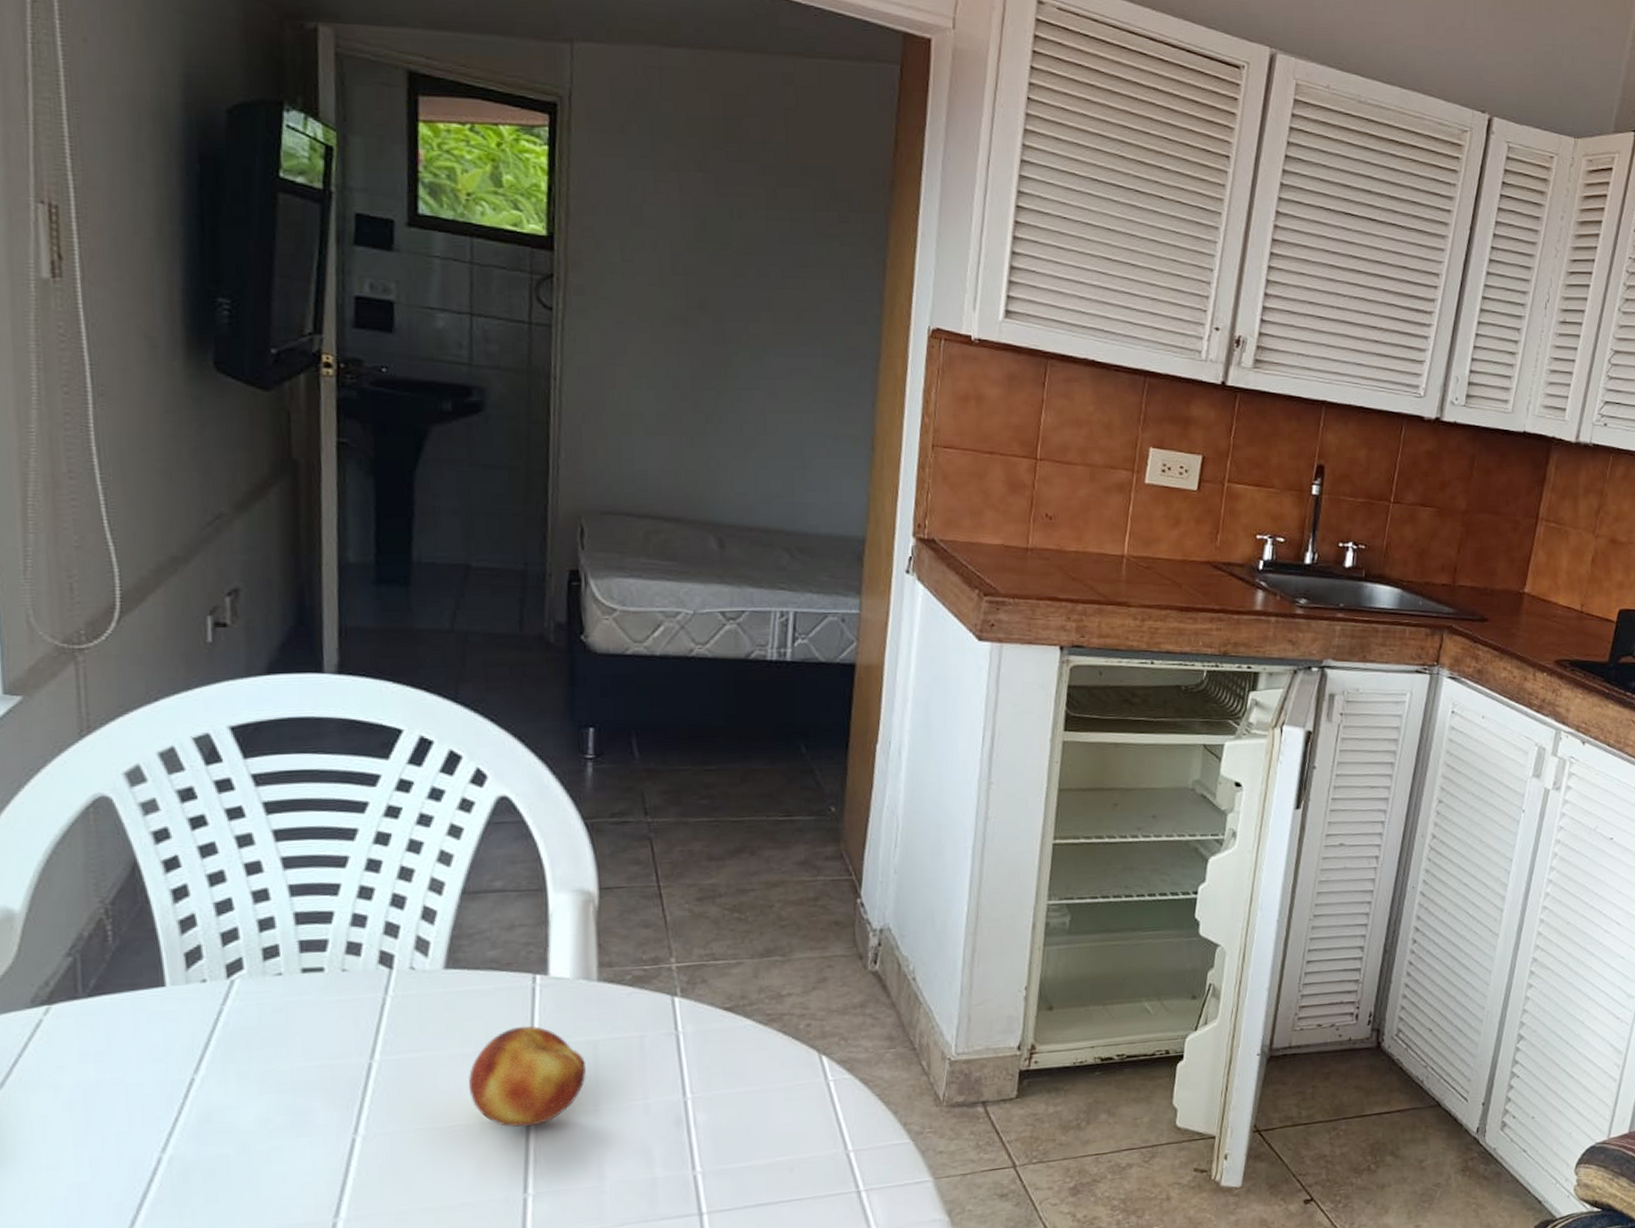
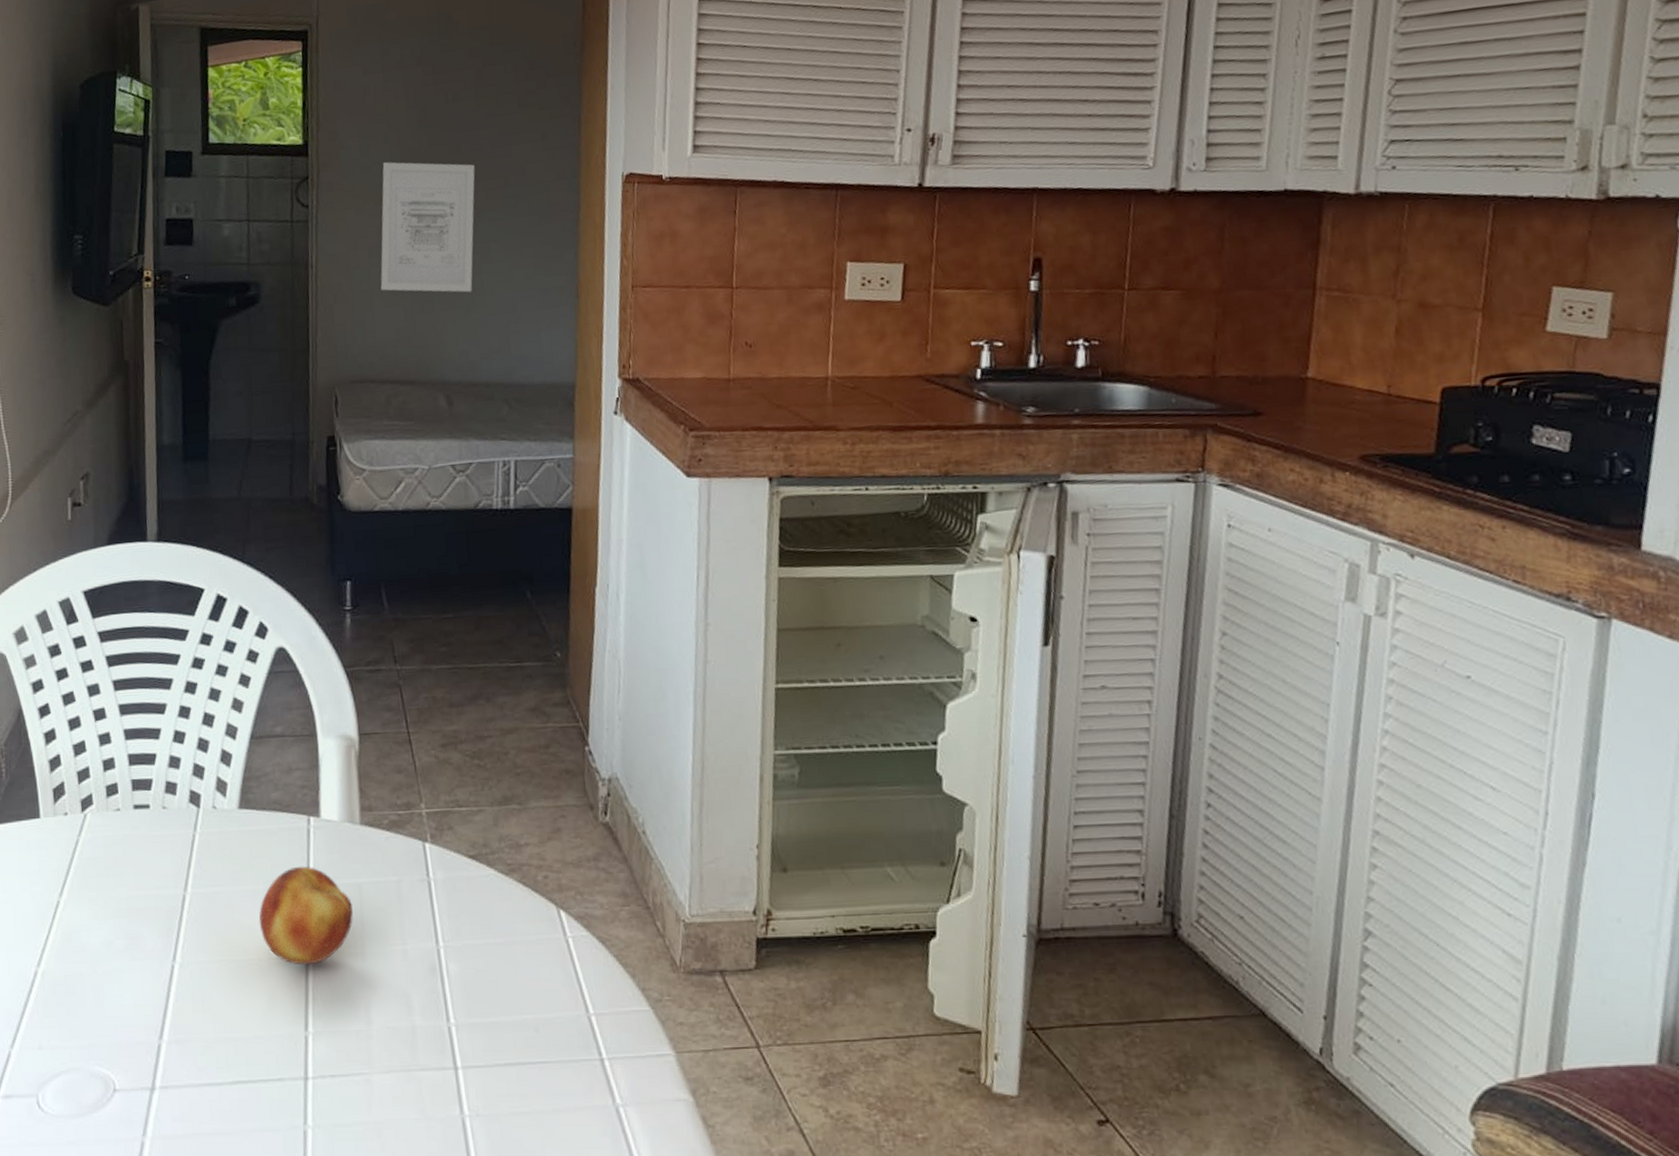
wall art: none [642,273,762,430] -> present [380,162,475,293]

